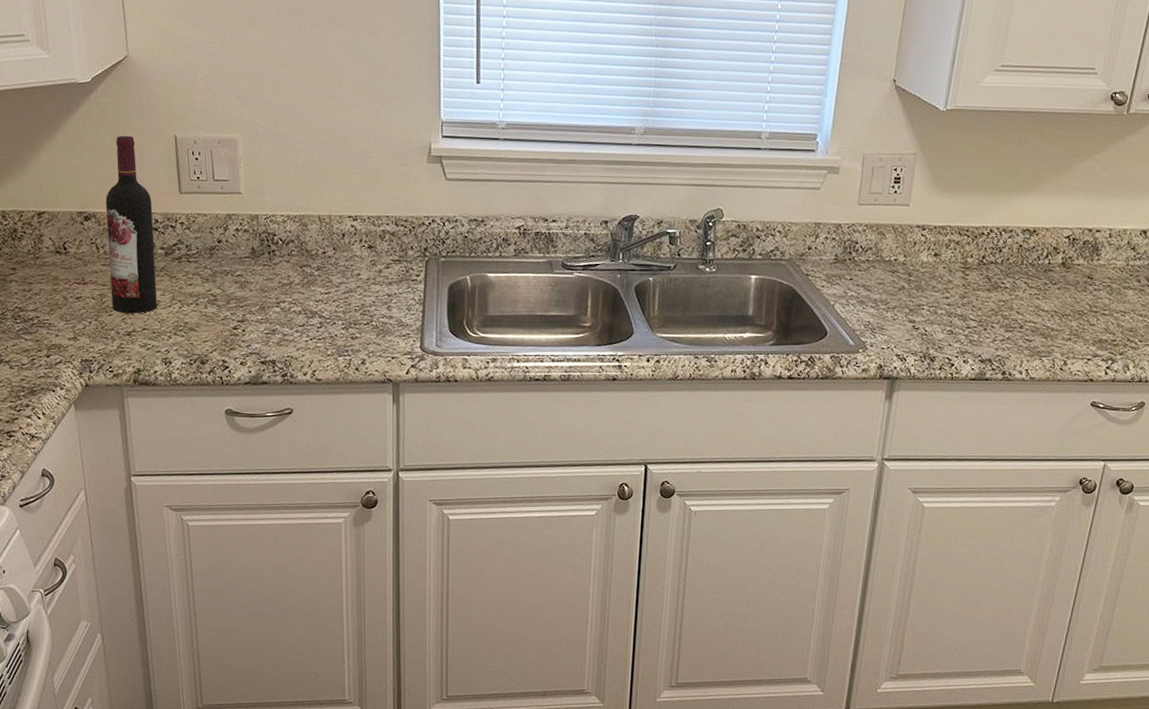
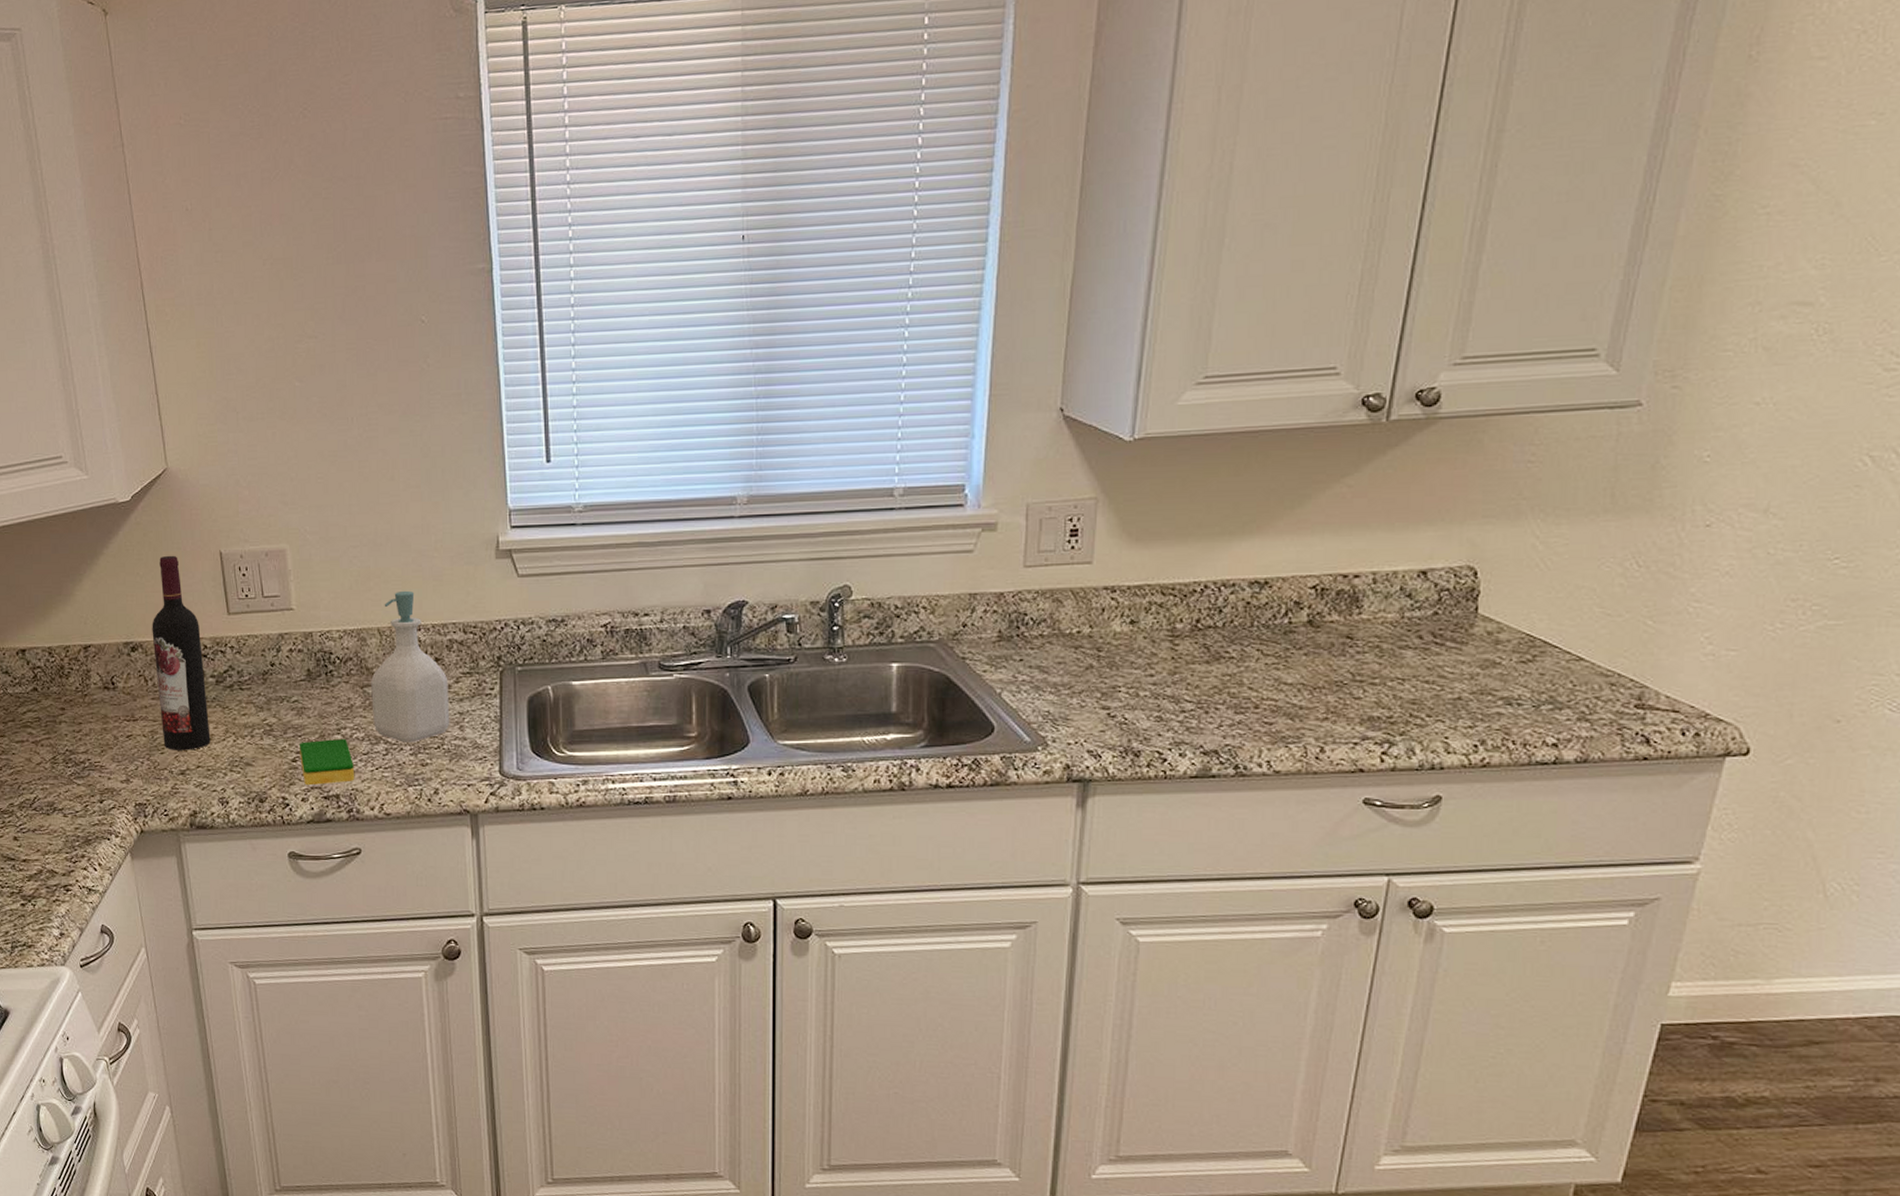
dish sponge: none [241,311,291,351] -> present [300,738,355,786]
soap bottle: none [309,184,380,318] -> present [371,590,450,743]

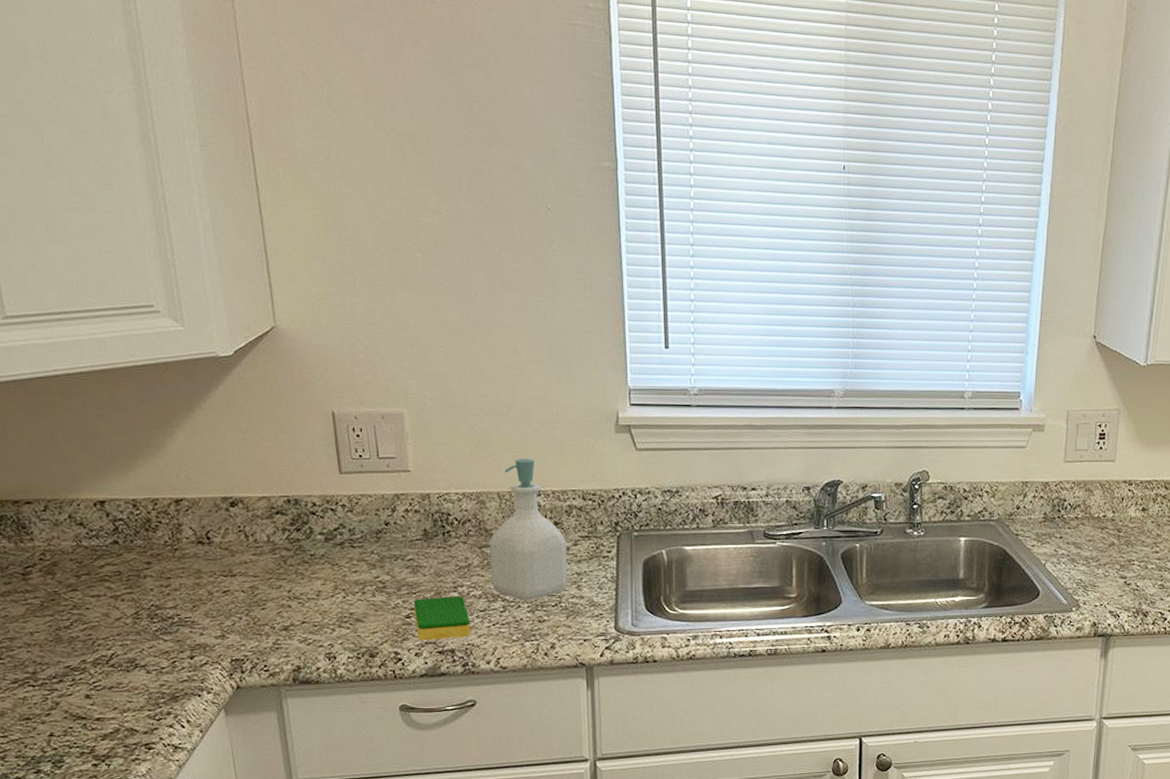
wine bottle: present [152,555,211,751] -> none [254,412,318,606]

